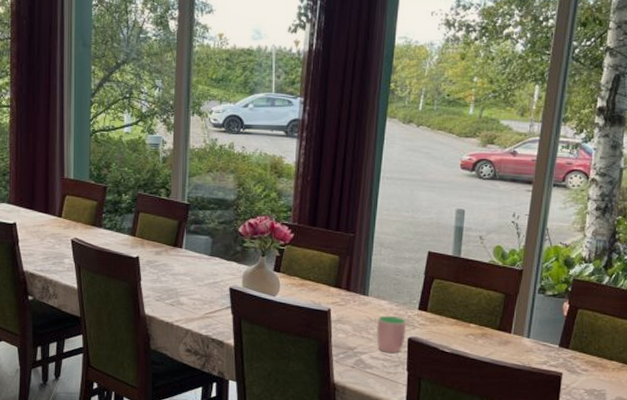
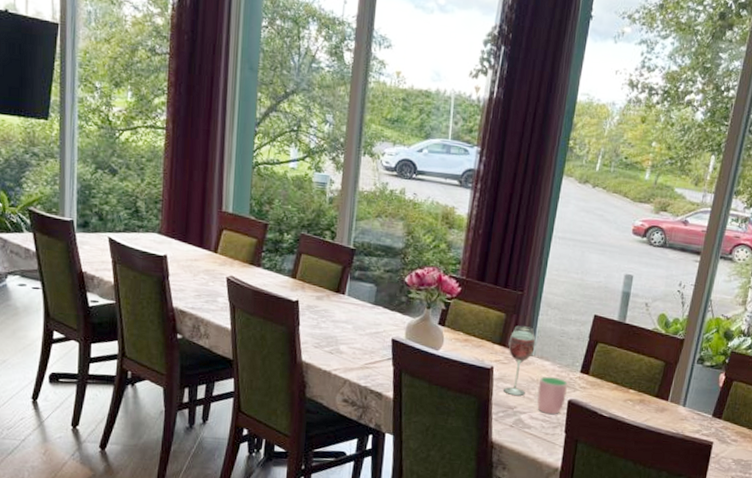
wineglass: none [342,267,371,336] -> present [504,326,536,396]

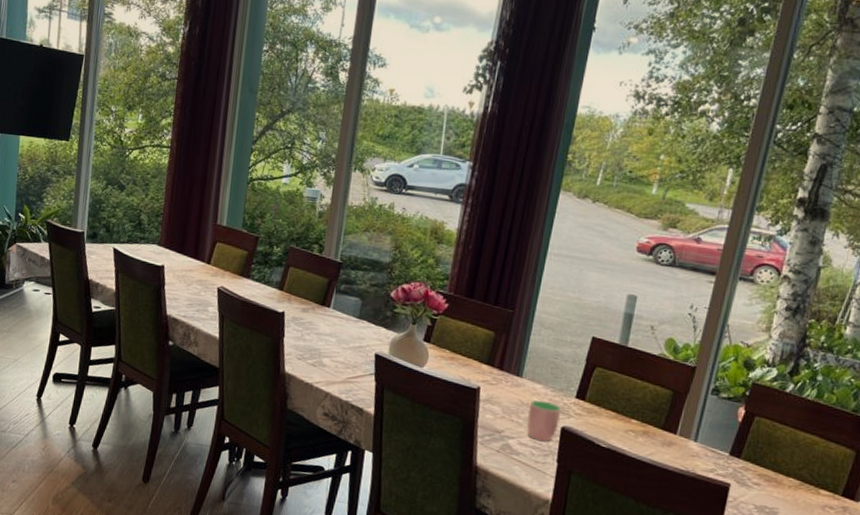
wineglass: present [504,326,536,396] -> none [490,345,527,419]

